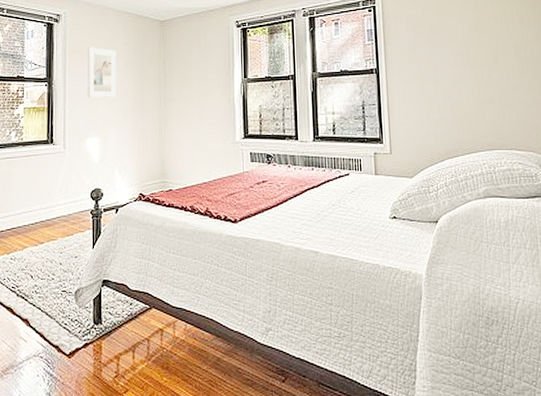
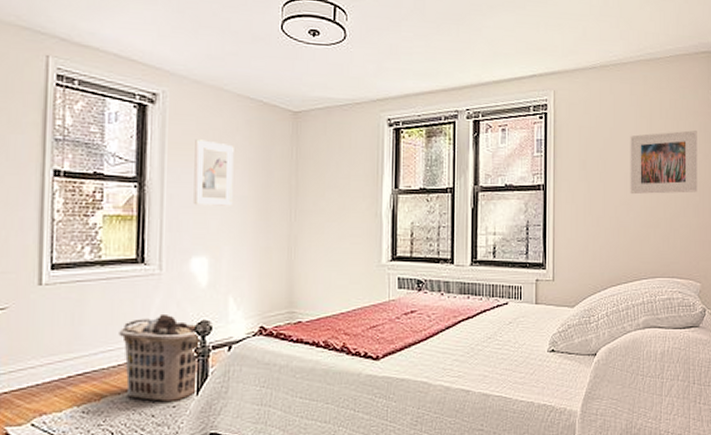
clothes hamper: none [36,182,96,254] -> present [119,313,202,403]
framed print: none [457,12,531,74] -> present [630,130,698,195]

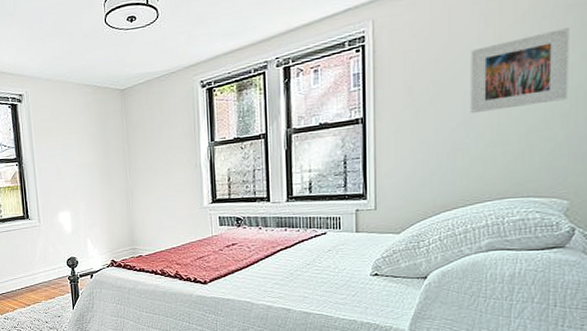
clothes hamper: present [119,313,202,403] -> none [19,253,73,314]
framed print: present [193,139,234,206] -> none [52,123,83,174]

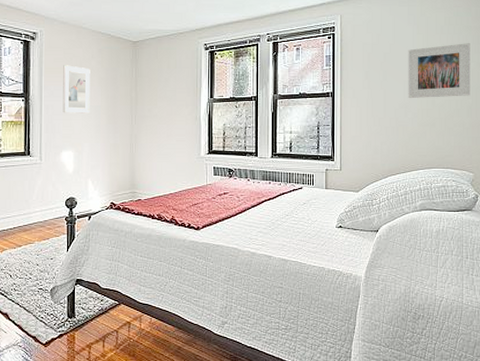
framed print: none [52,123,83,174] -> present [63,65,90,114]

